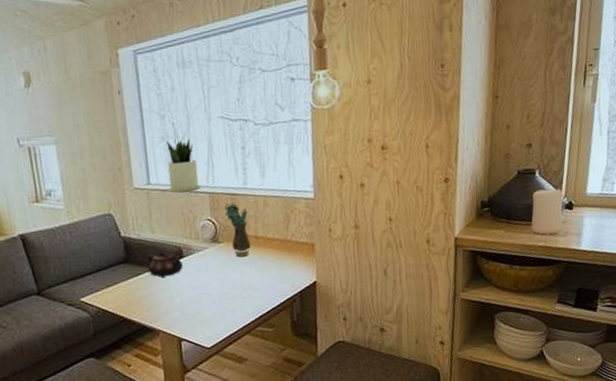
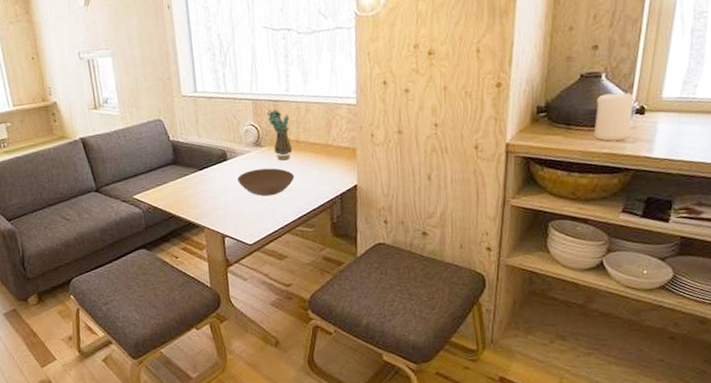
teapot: present [147,252,183,277] -> none [194,154,227,178]
planter: present [167,139,202,194] -> none [213,49,246,101]
bowl: none [194,265,254,296] -> present [238,168,295,197]

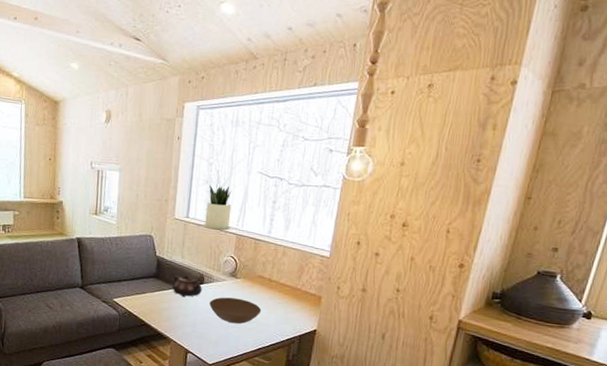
teapot: none [194,154,227,178] -> present [173,275,202,297]
planter: none [213,49,246,101] -> present [202,185,232,231]
vase: present [267,109,293,161] -> none [247,245,267,295]
candle: present [594,93,634,141] -> none [540,293,583,339]

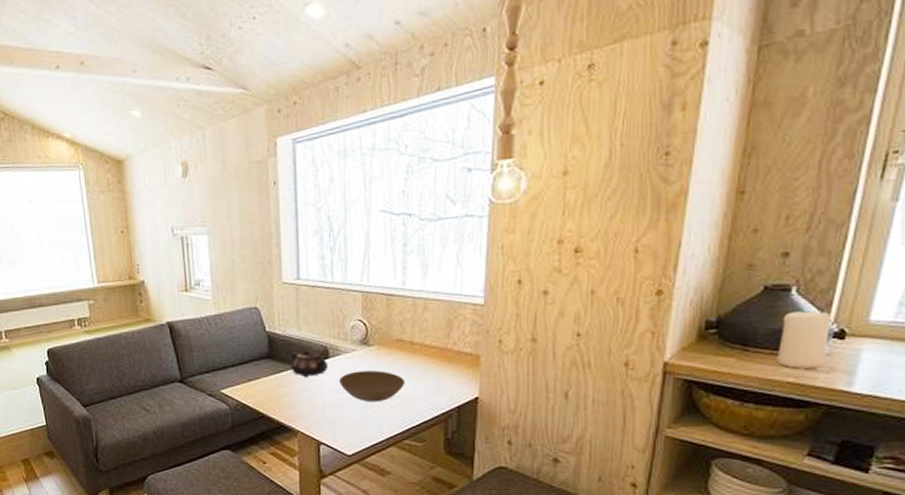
planter: present [202,185,232,231] -> none [318,234,355,290]
candle: none [540,293,583,339] -> present [776,311,832,369]

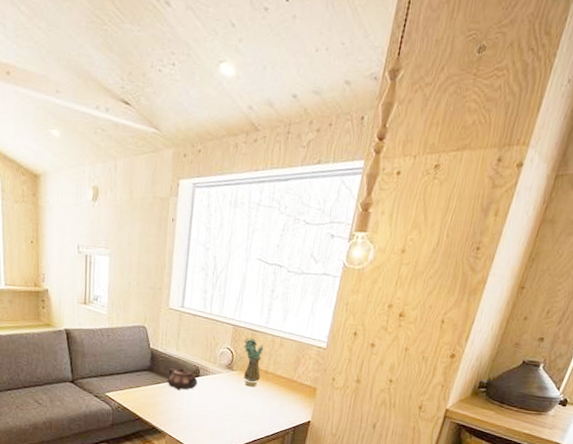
bowl: present [339,370,406,402] -> none [205,390,257,417]
vase: none [378,303,405,363] -> present [243,336,264,387]
candle: present [776,311,832,369] -> none [520,382,561,425]

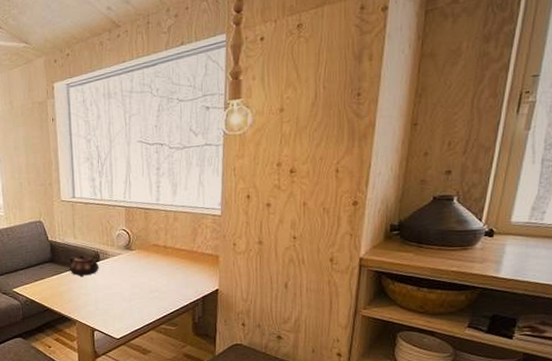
vase: present [243,336,264,387] -> none [138,216,160,264]

